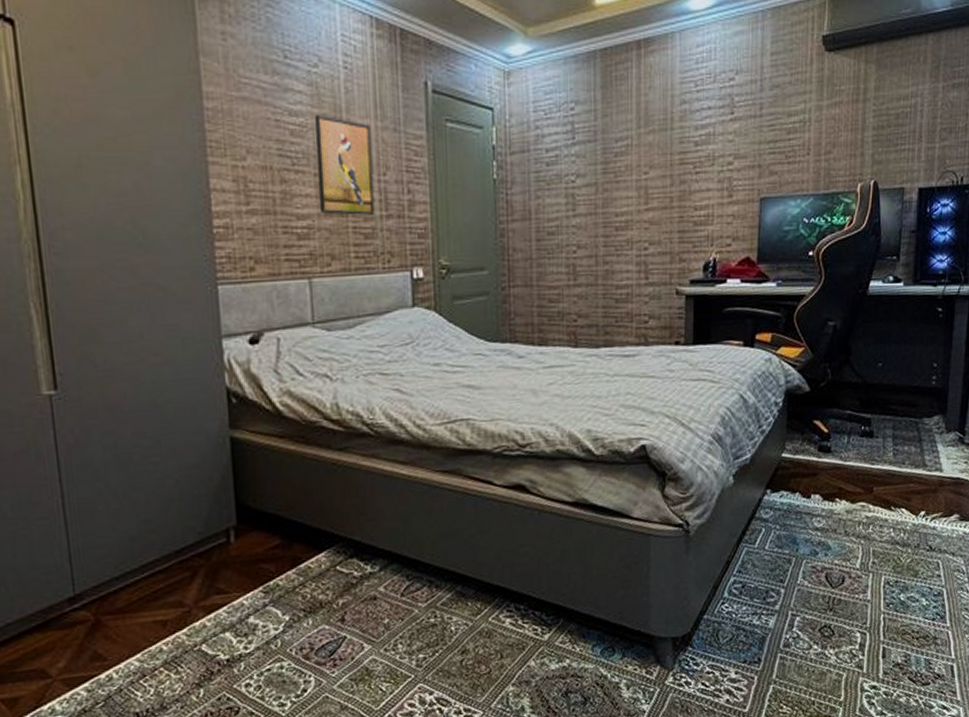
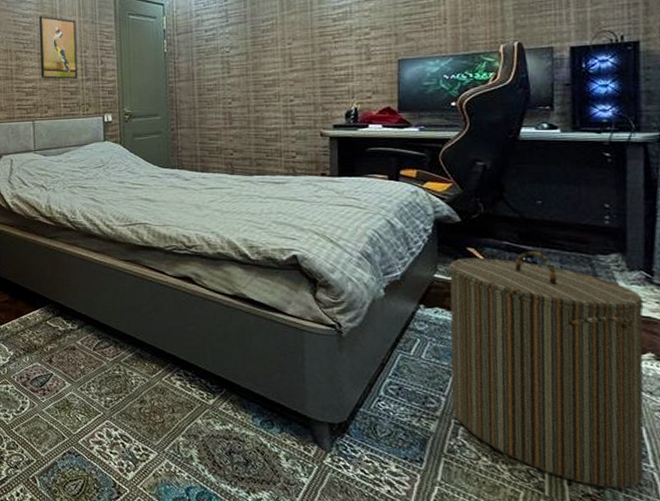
laundry hamper: none [790,419,955,655] -> present [449,251,644,489]

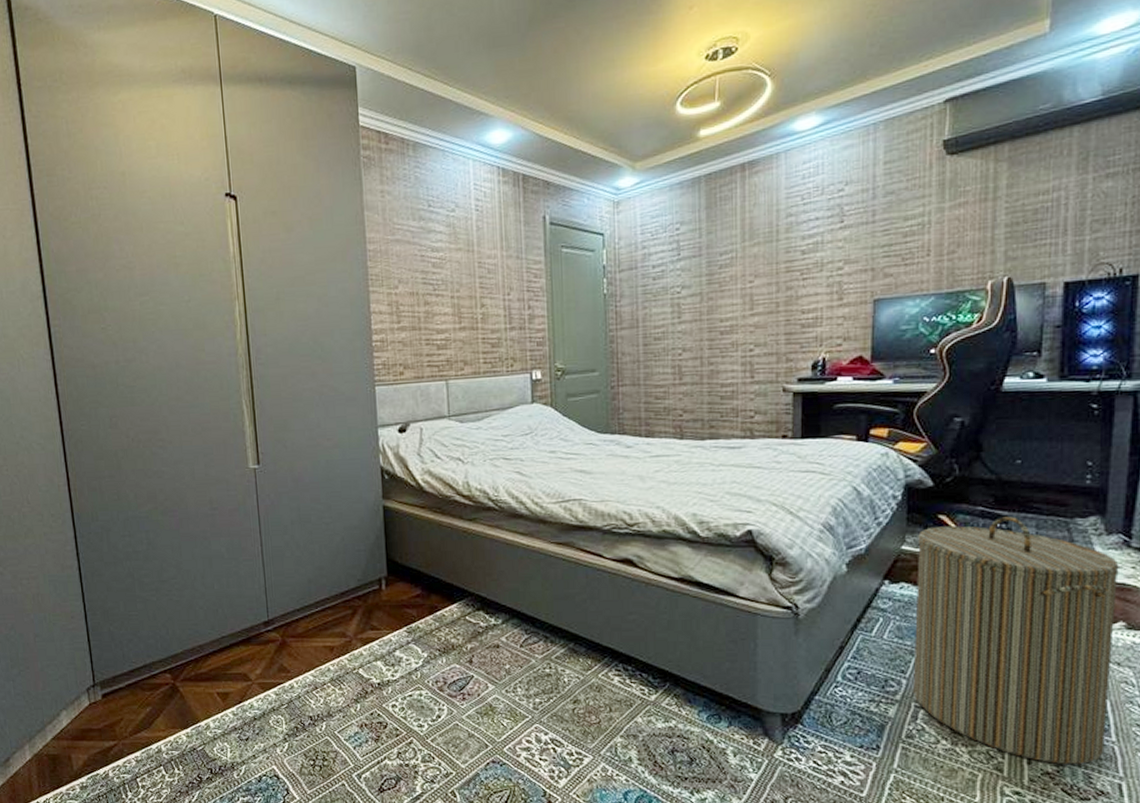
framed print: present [39,16,78,79] -> none [452,249,500,329]

